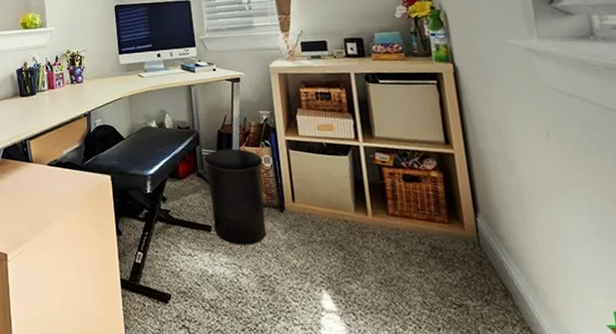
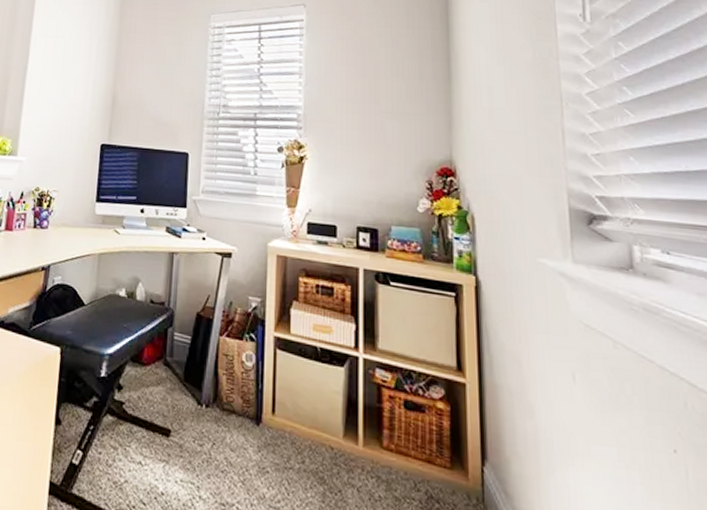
waste bin: present [203,148,267,245] -> none [173,335,244,462]

